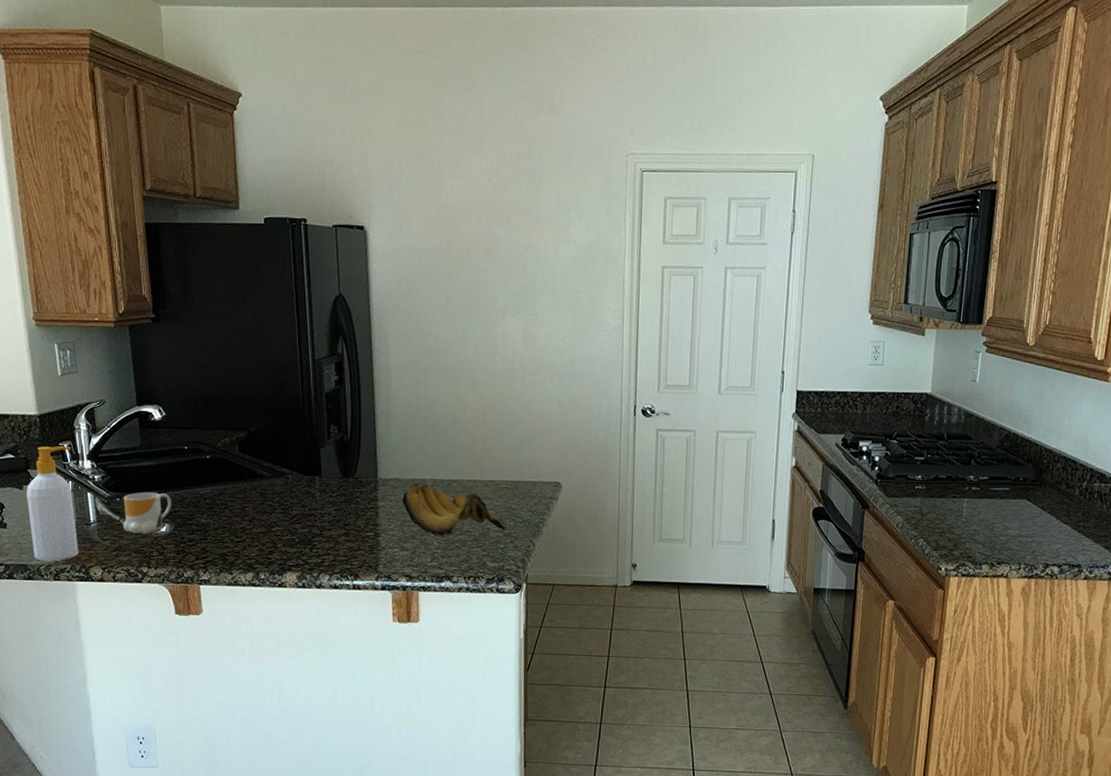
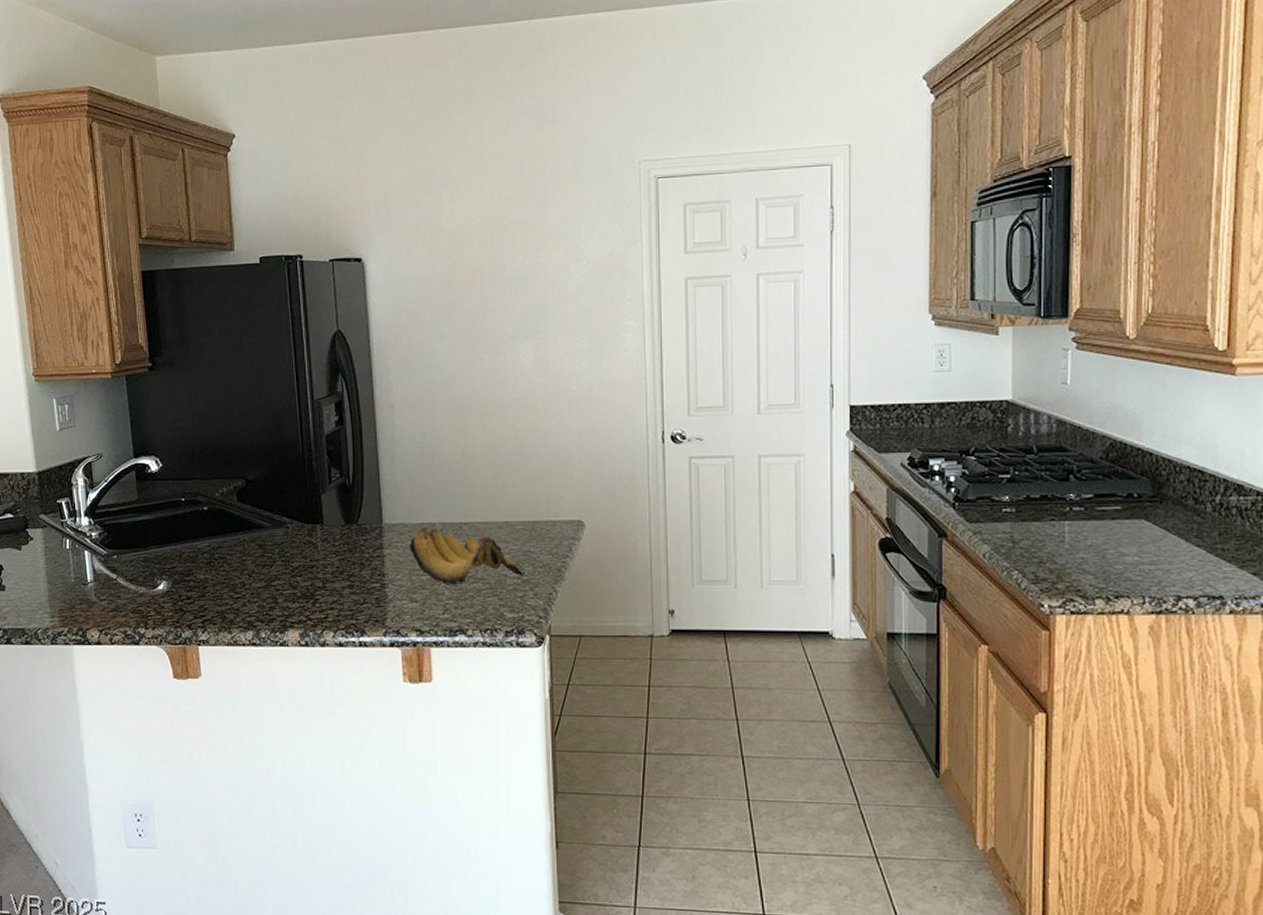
soap bottle: present [27,446,79,562] -> none [25,504,76,625]
mug: present [123,491,171,534] -> none [120,547,169,592]

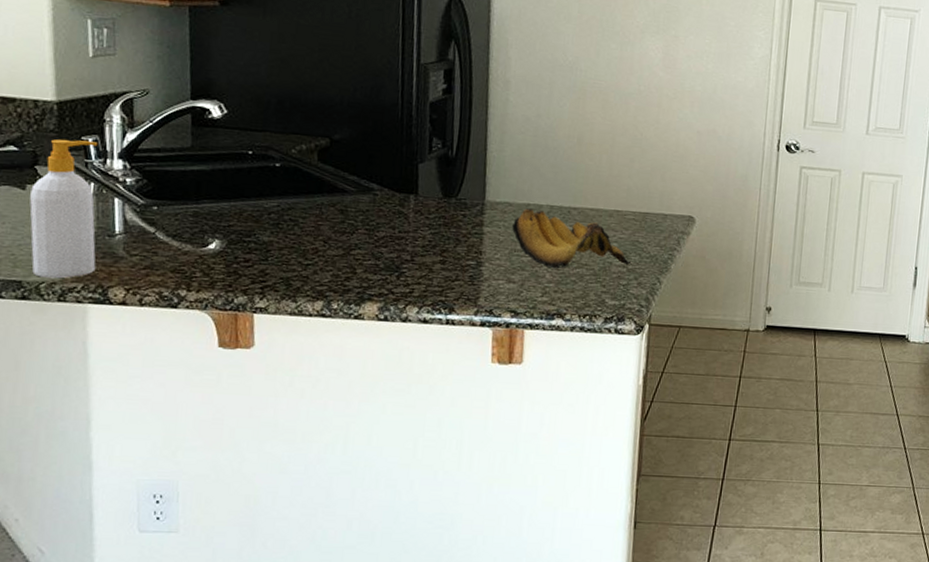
soap bottle: none [25,504,76,625] -> present [30,139,97,279]

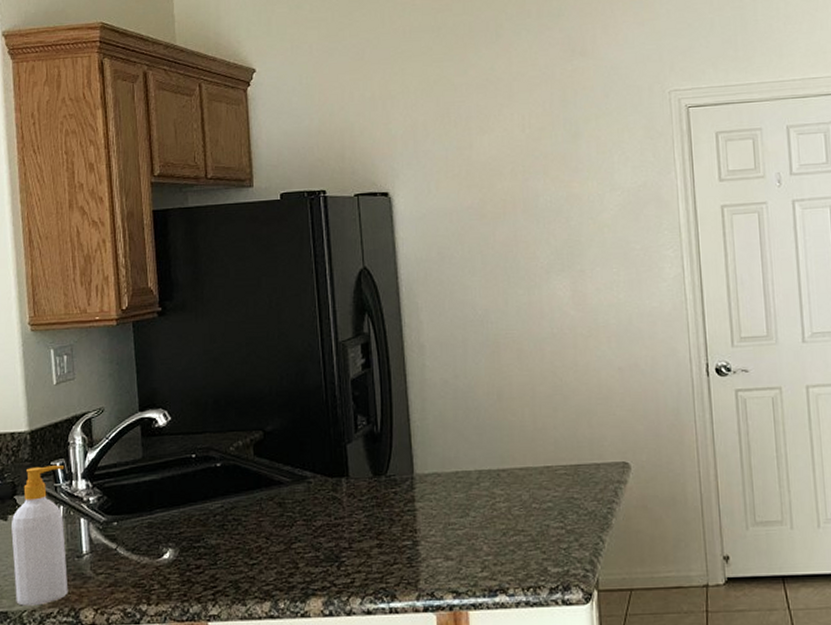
banana bunch: present [512,208,631,269] -> none [443,476,569,540]

